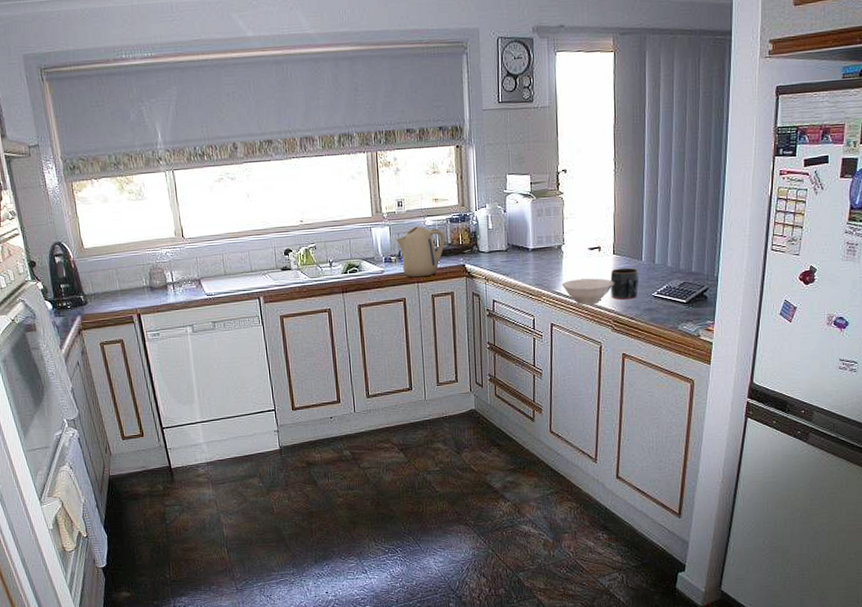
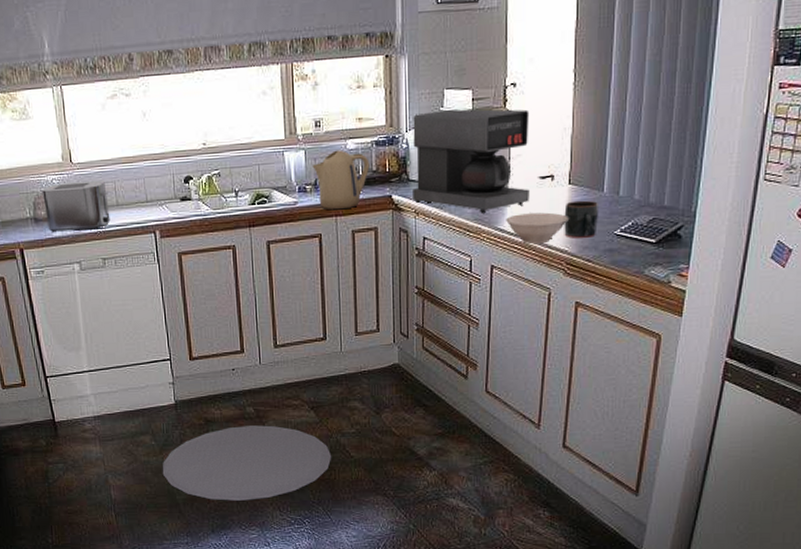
toaster: none [156,253,219,300] -> present [41,181,111,233]
floor mat: none [269,466,420,535] -> present [162,425,332,501]
coffee maker: none [481,191,581,279] -> present [413,109,529,213]

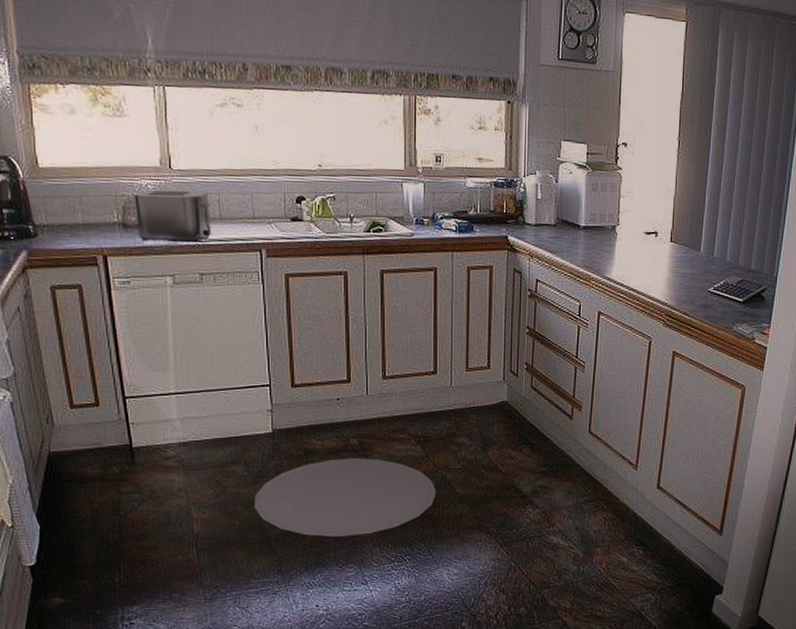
kettle: present [312,150,370,210] -> none [431,186,488,246]
coffee maker: present [413,109,529,213] -> none [528,160,638,261]
bowl: present [506,212,568,245] -> none [613,265,669,295]
mug: present [564,200,599,239] -> none [665,257,696,294]

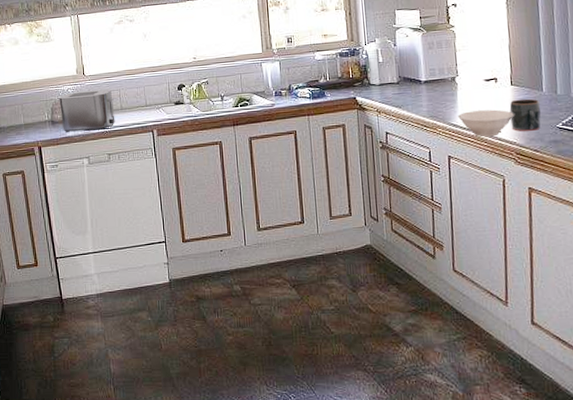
floor mat: present [253,458,437,537] -> none [157,302,314,375]
bowl: none [613,265,669,295] -> present [458,109,514,138]
mug: none [665,257,696,294] -> present [509,98,541,132]

